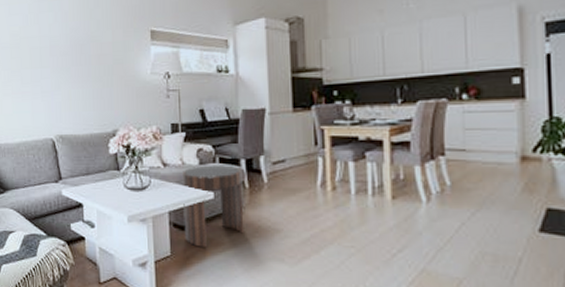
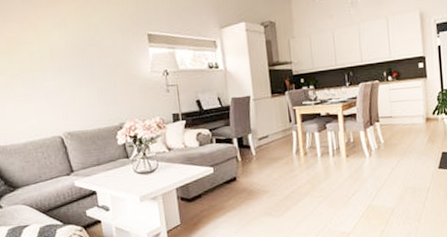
side table: present [182,165,244,248] -> none [185,144,240,214]

